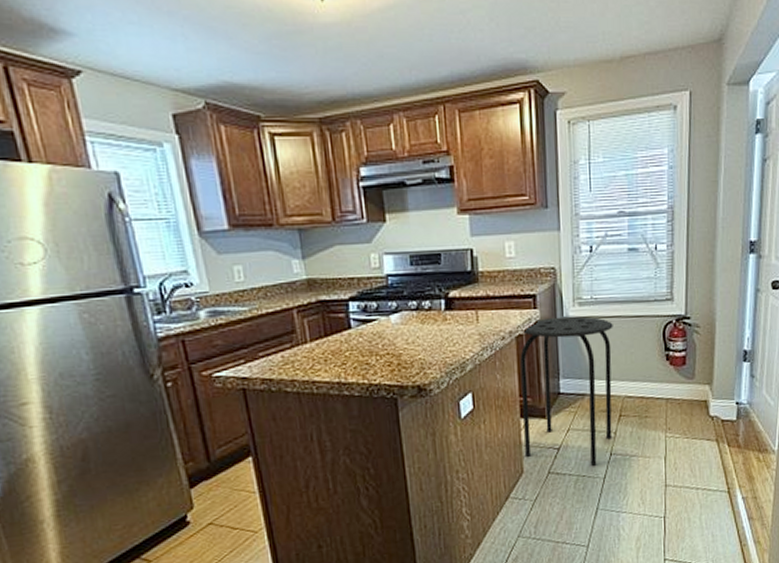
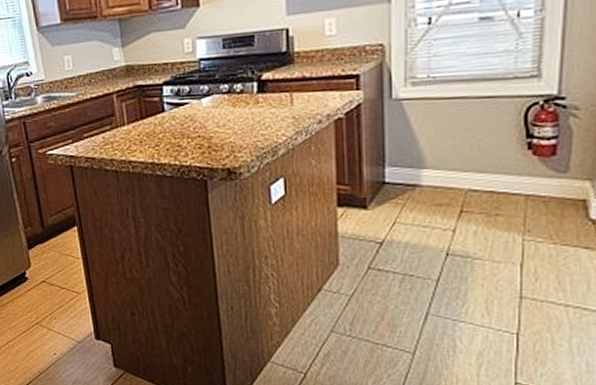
stool: present [520,316,613,466] -> none [339,97,456,265]

